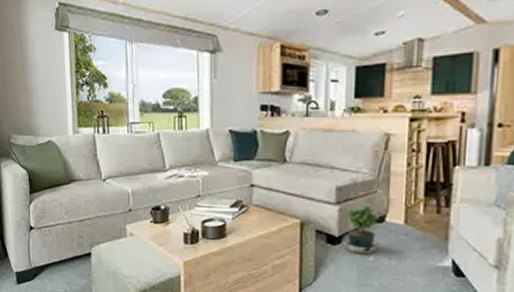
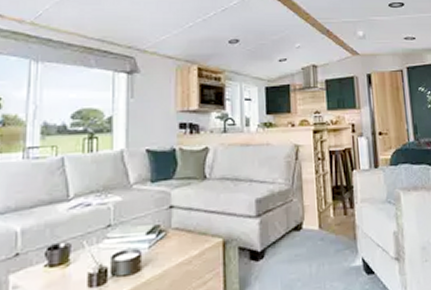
potted plant: present [342,203,380,257] -> none [265,213,299,269]

